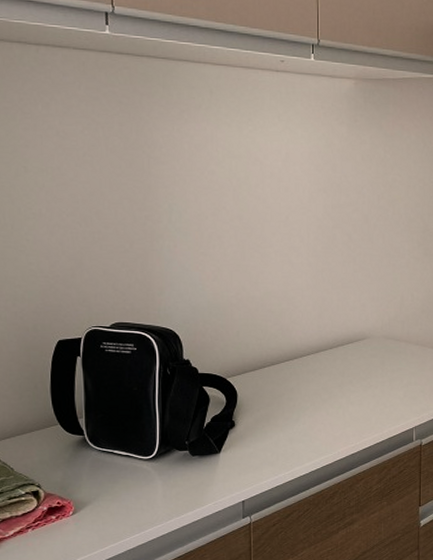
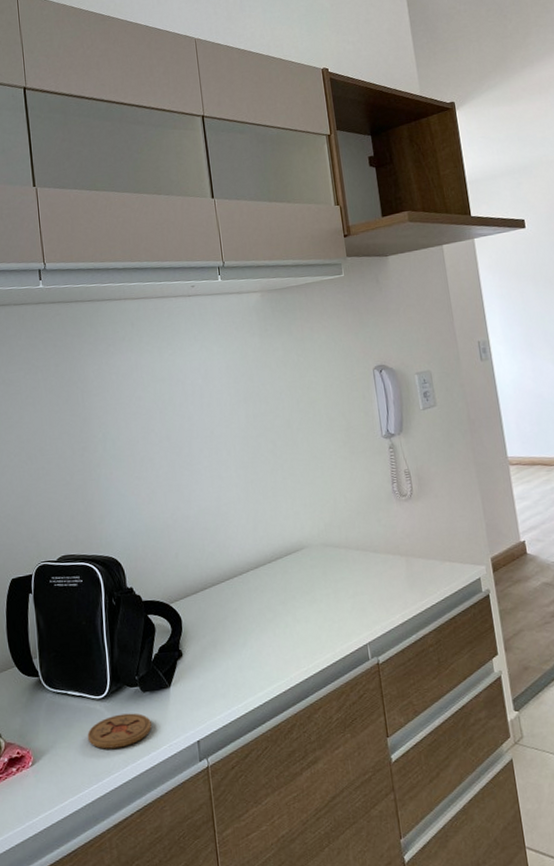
coaster: none [132,473,198,504] -> present [87,713,152,749]

